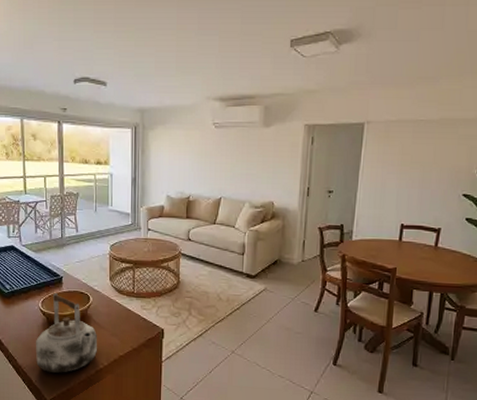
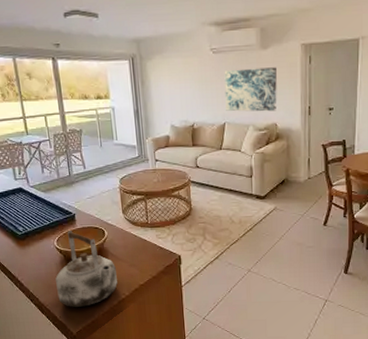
wall art: none [223,145,278,190] -> present [224,67,277,112]

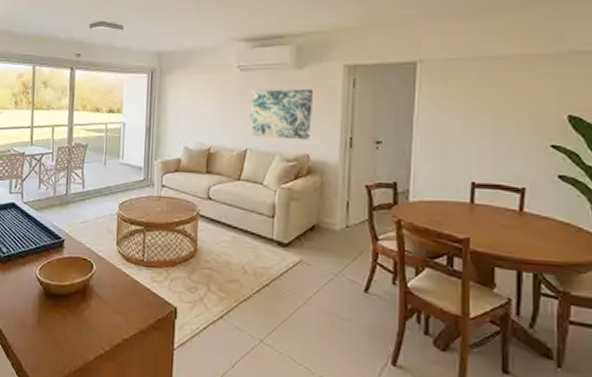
kettle: present [55,231,118,307] -> none [28,259,99,358]

